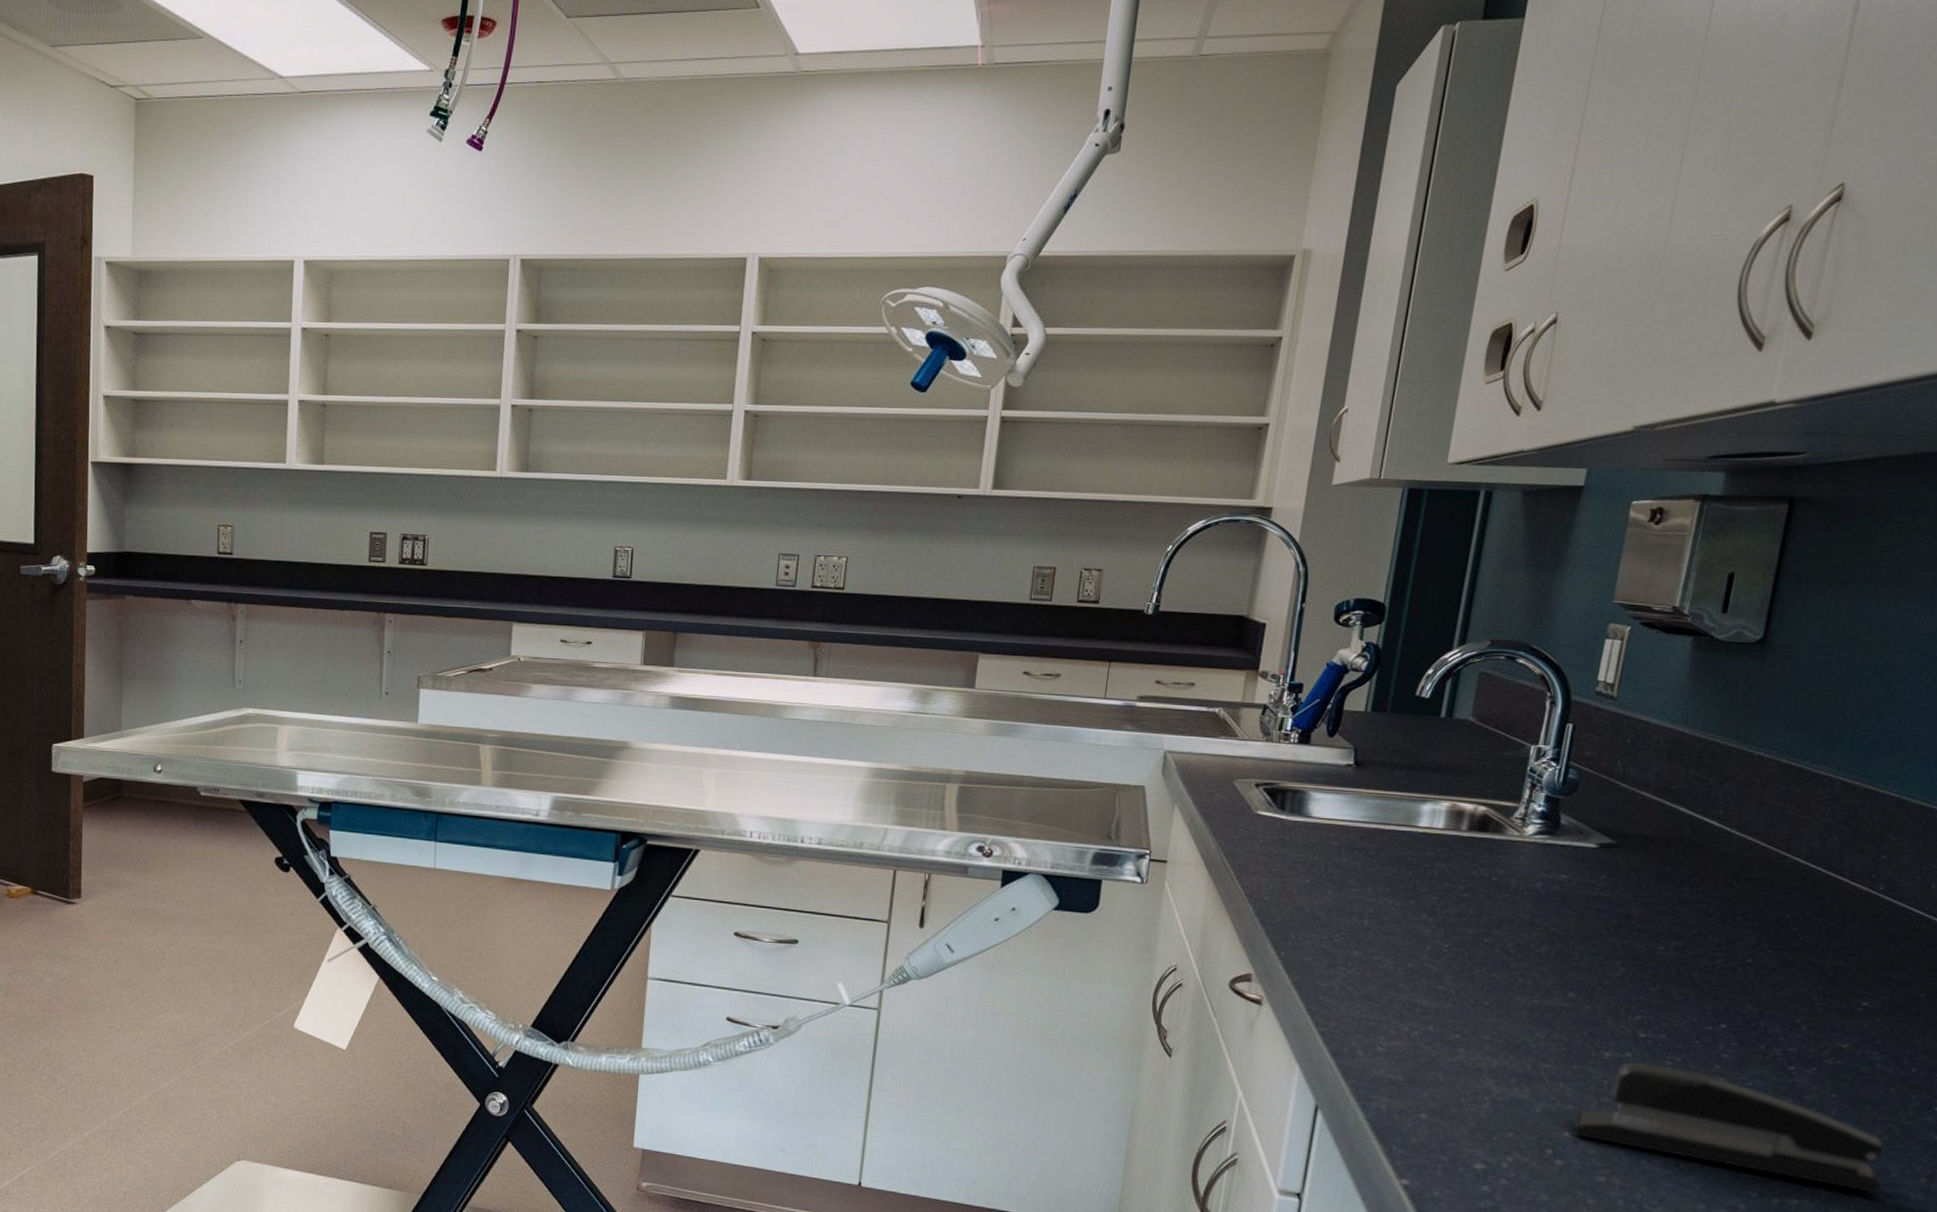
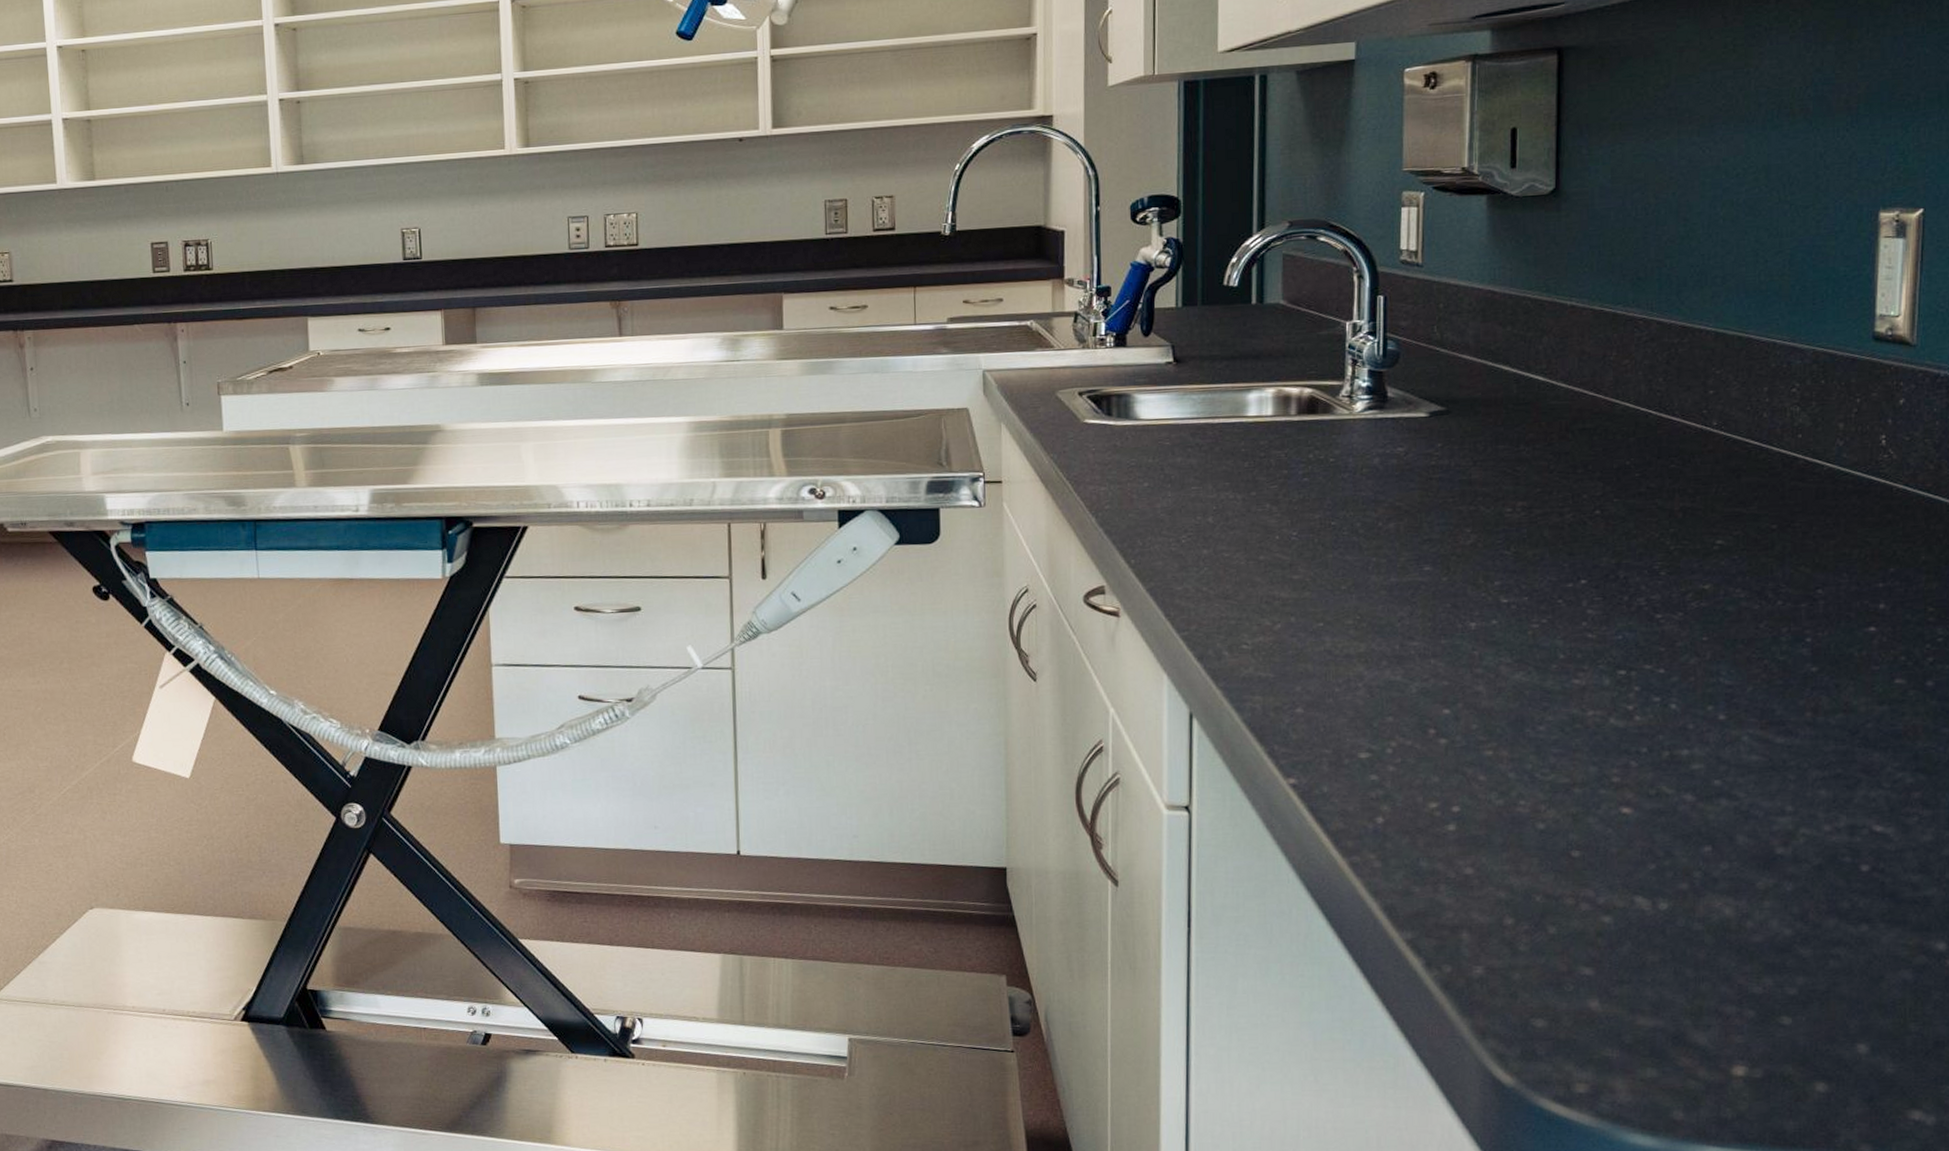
stapler: present [1572,1061,1884,1194] -> none [1451,628,1769,734]

